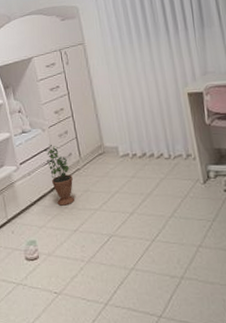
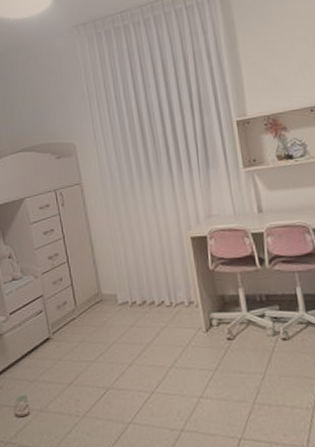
potted plant: present [43,144,74,206] -> none [35,292,69,358]

